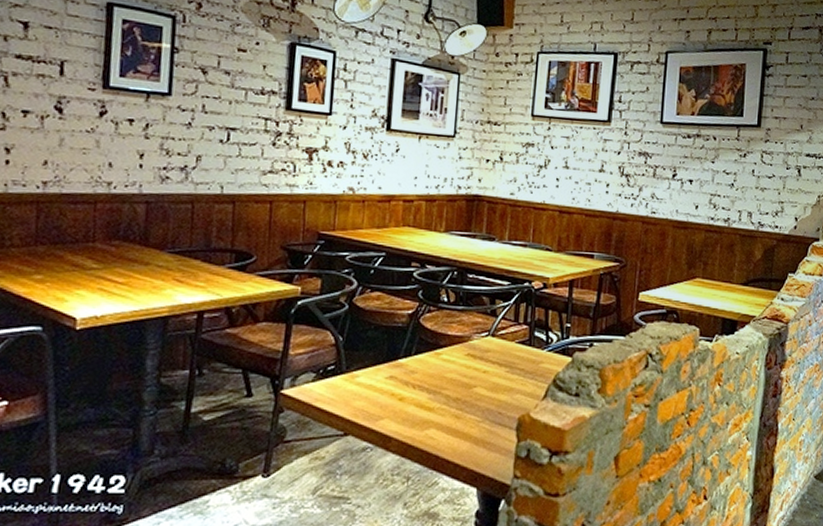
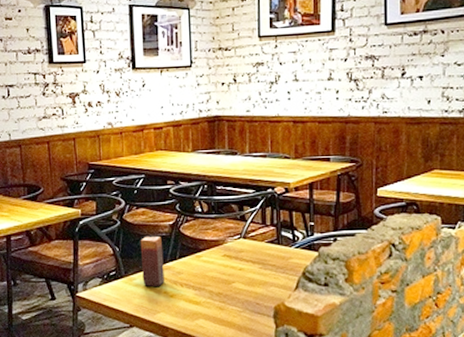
candle: none [367,325,397,387] -> present [140,236,164,286]

